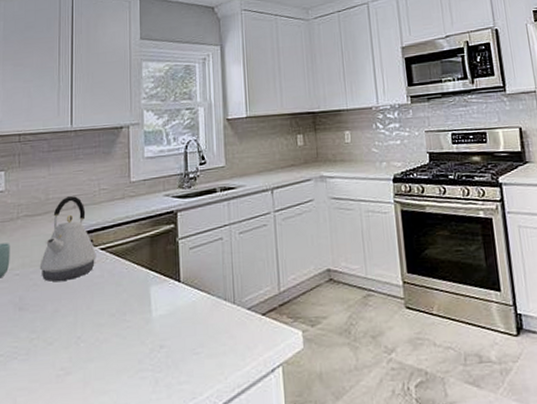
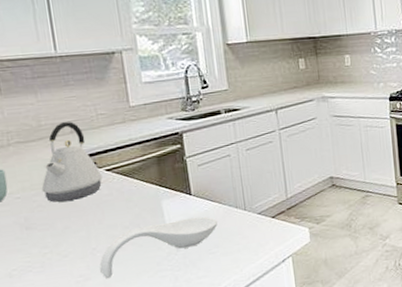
spoon rest: none [82,308,204,375] -> present [99,216,218,279]

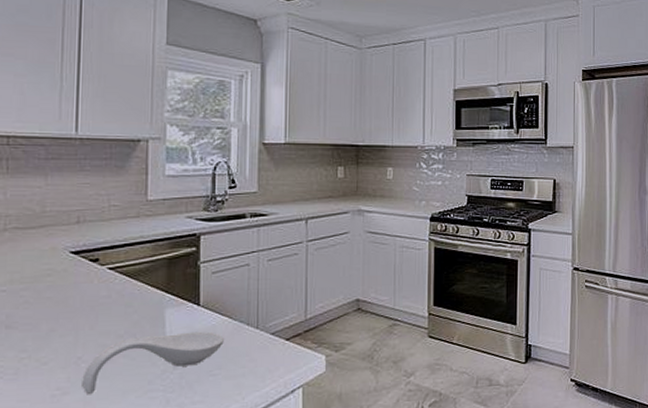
kettle: present [41,122,103,203] -> none [32,211,103,301]

